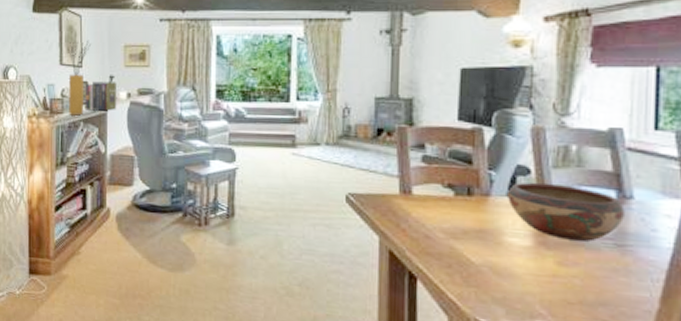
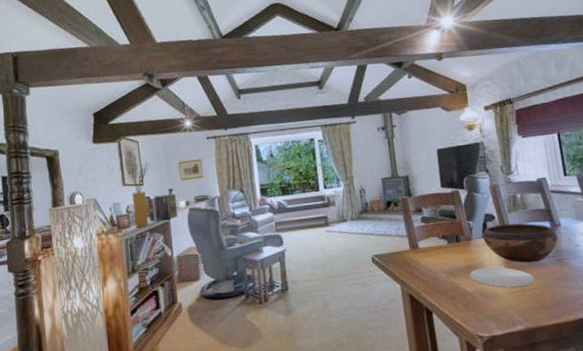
plate: none [479,235,576,272] -> present [469,267,535,289]

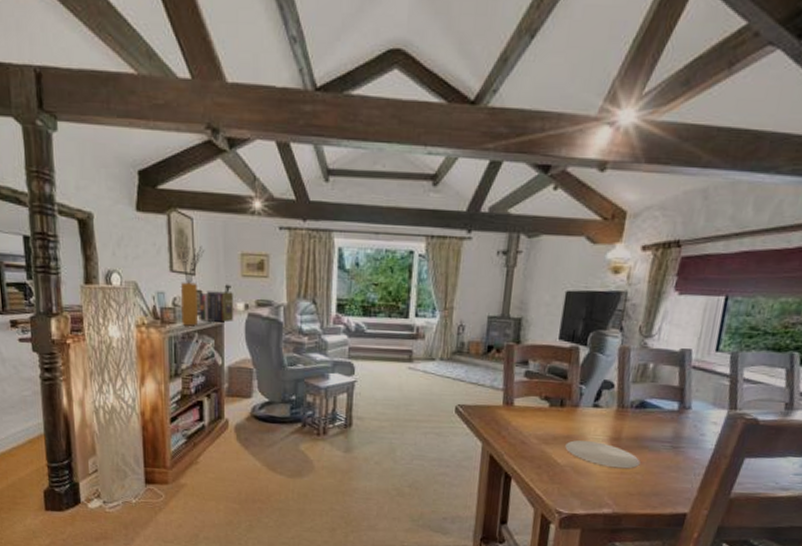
decorative bowl: present [482,223,558,263] -> none [593,395,683,444]

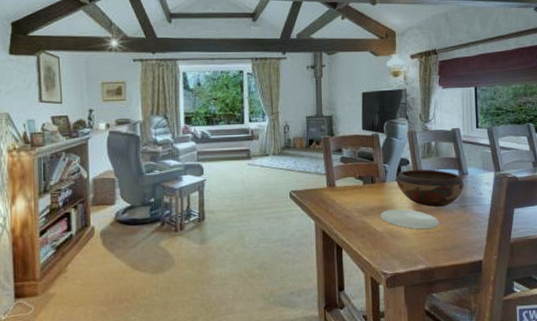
vase: present [179,245,205,326] -> none [47,78,71,147]
books: present [200,291,234,323] -> none [66,115,97,142]
decorative bowl: none [593,395,683,444] -> present [396,169,464,207]

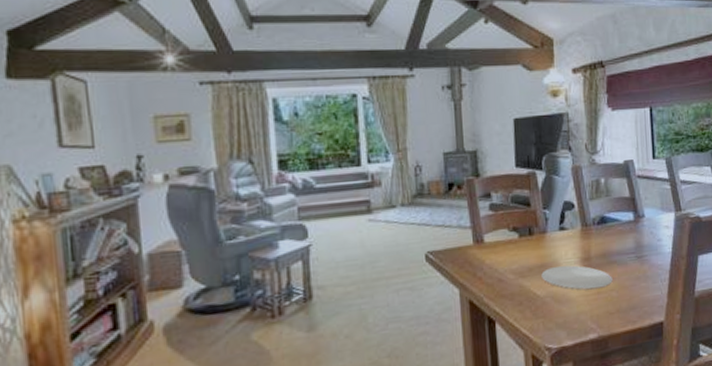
decorative bowl: present [396,169,464,207] -> none [559,213,640,260]

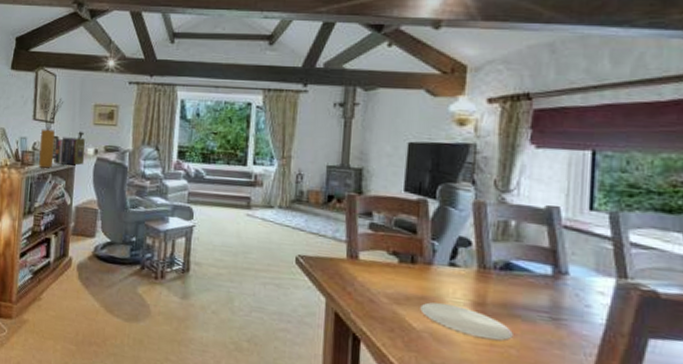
vase: none [70,111,106,212] -> present [39,98,64,169]
books: none [102,162,151,203] -> present [55,137,85,166]

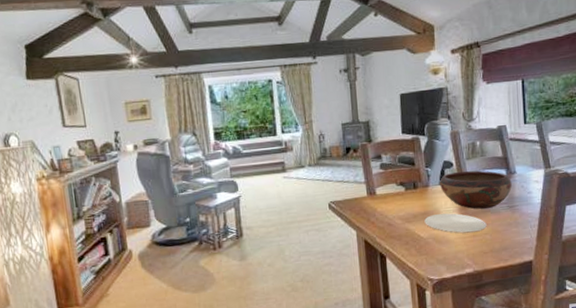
vase: present [39,98,64,169] -> none [69,100,93,173]
books: present [55,137,85,166] -> none [92,136,126,166]
decorative bowl: none [449,253,560,314] -> present [440,170,512,209]

